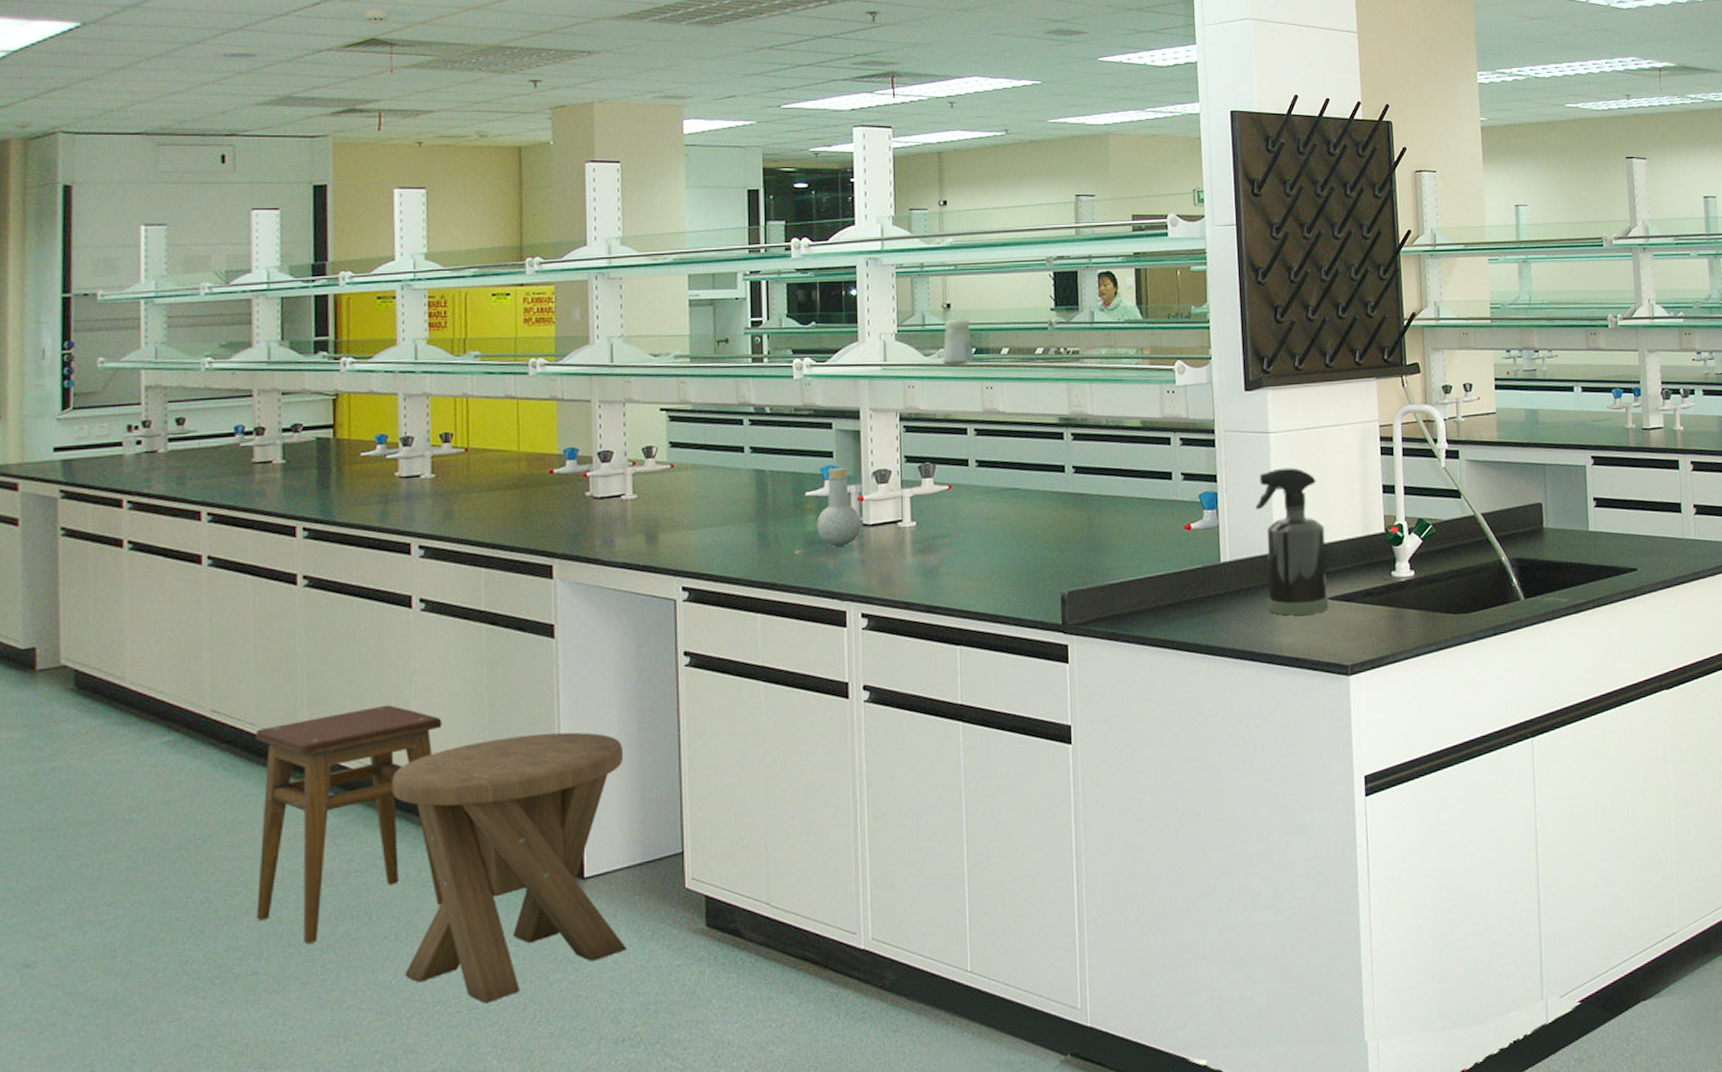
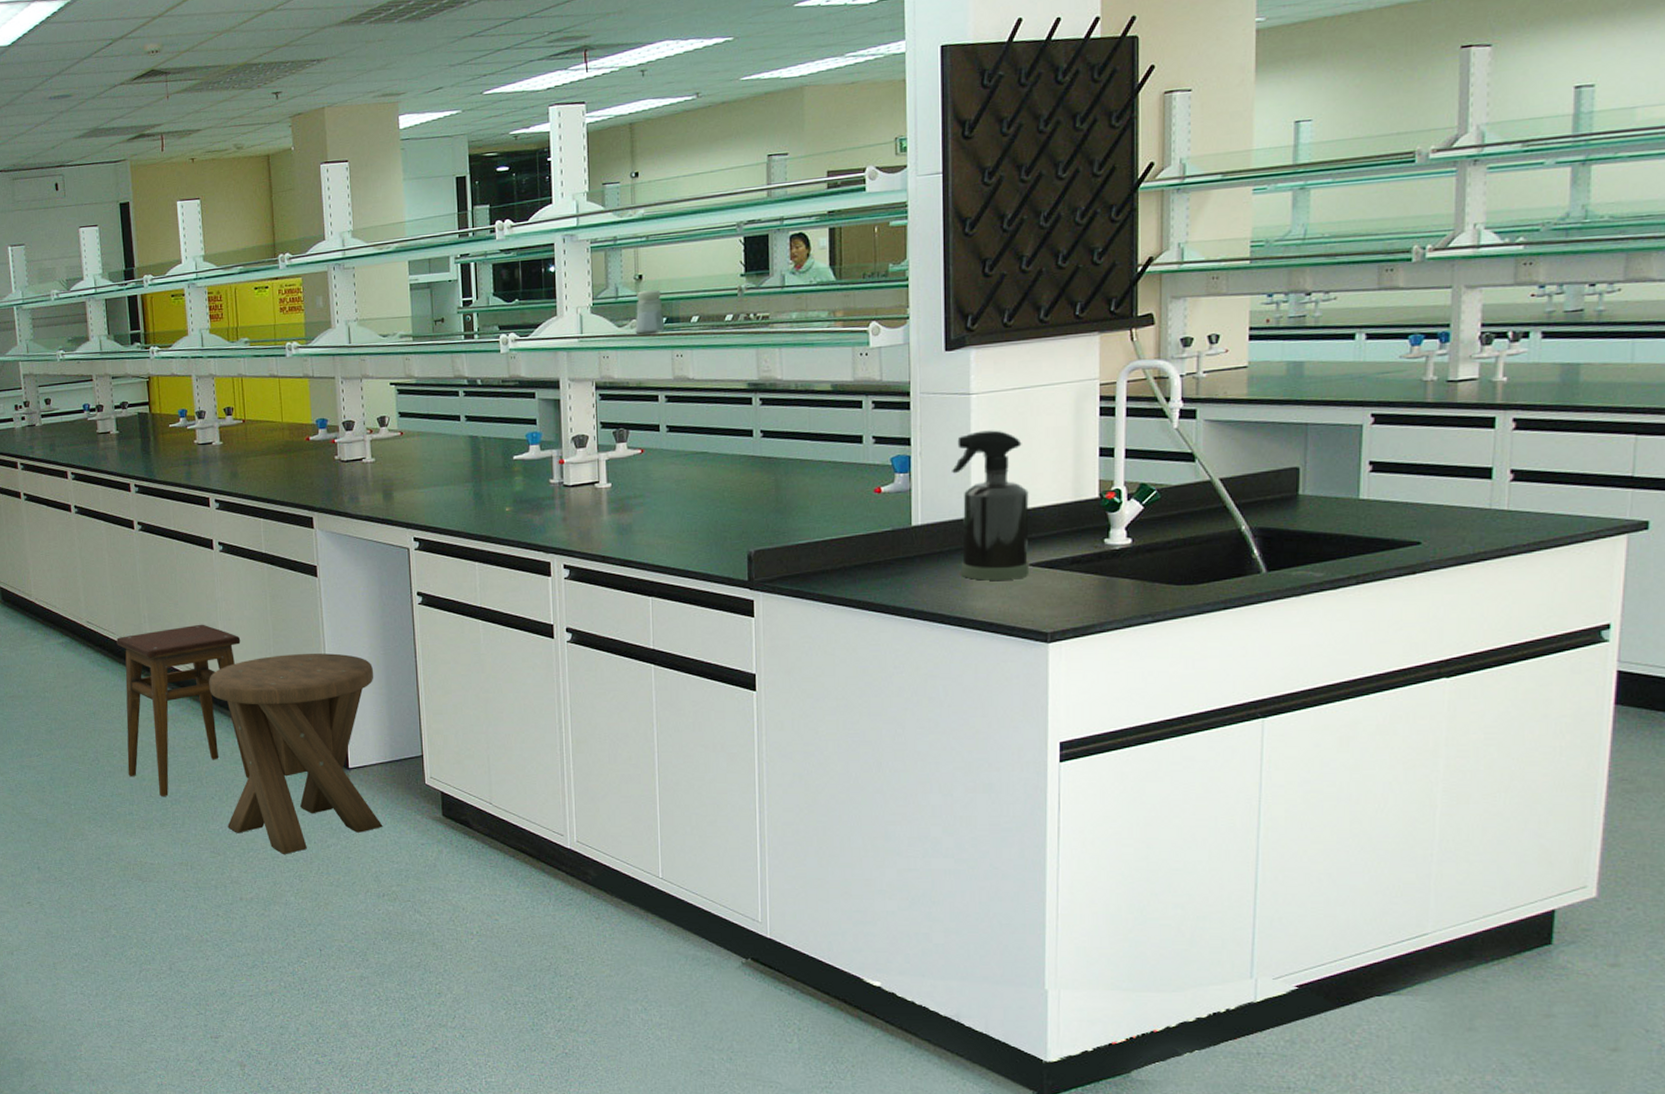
flask: present [816,468,862,547] -> none [523,434,563,505]

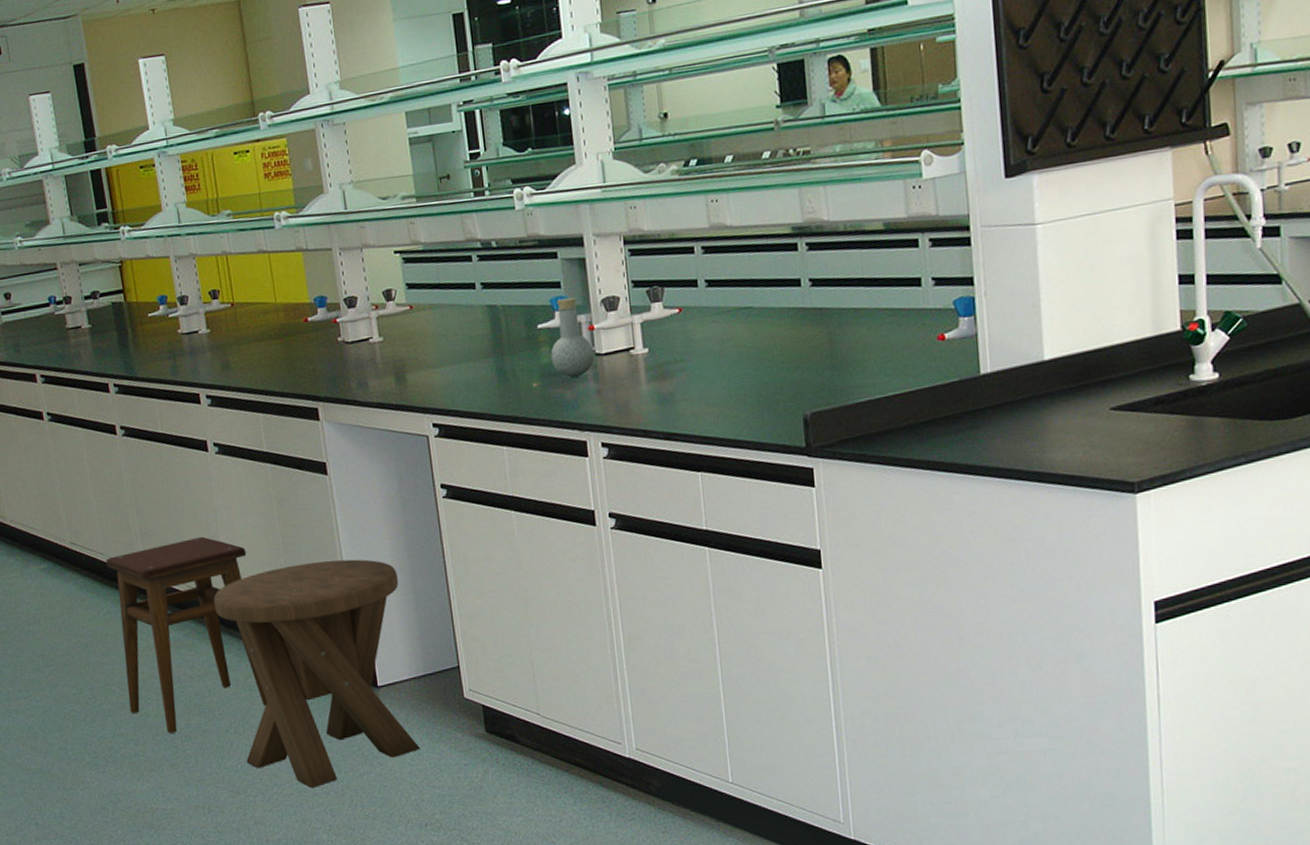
flask: none [523,434,563,505] -> present [550,298,595,378]
salt shaker: present [635,289,665,335] -> none [662,128,697,181]
spray bottle: present [952,430,1029,581] -> none [1020,262,1110,430]

